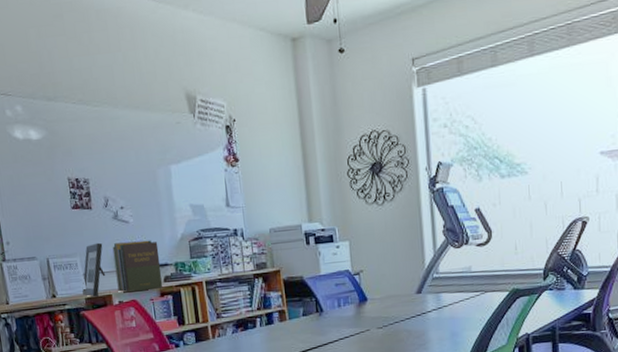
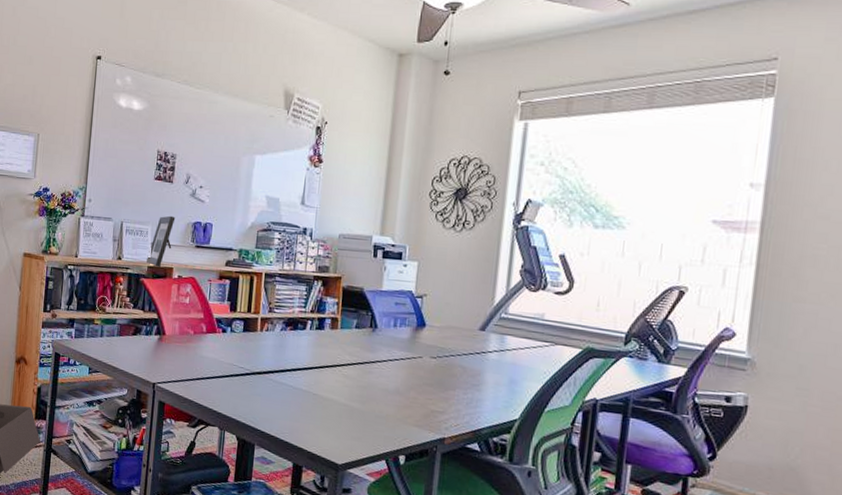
books: present [112,240,163,293] -> none [180,219,228,271]

